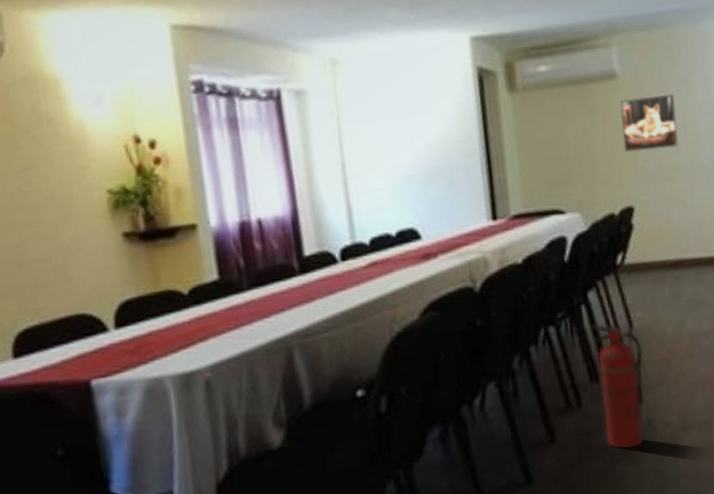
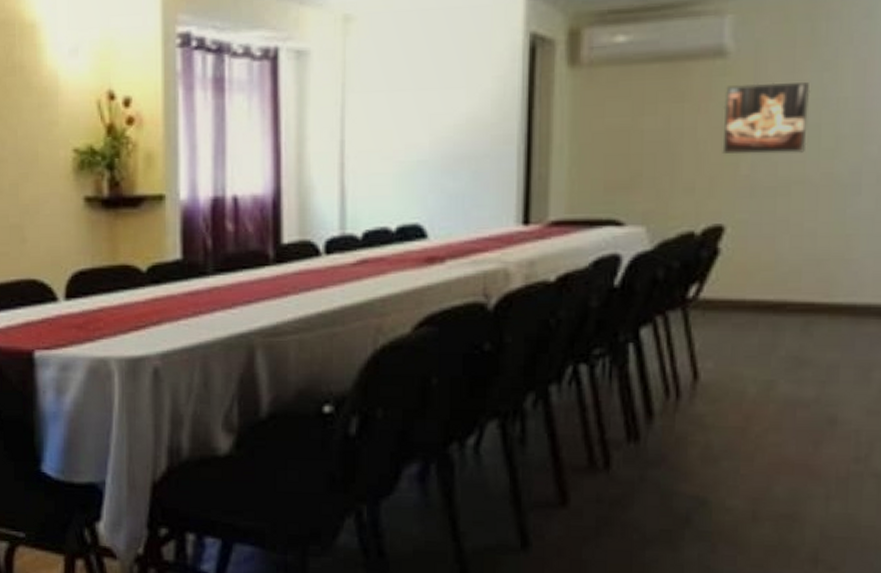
fire extinguisher: present [592,324,647,450] -> none [637,369,709,532]

